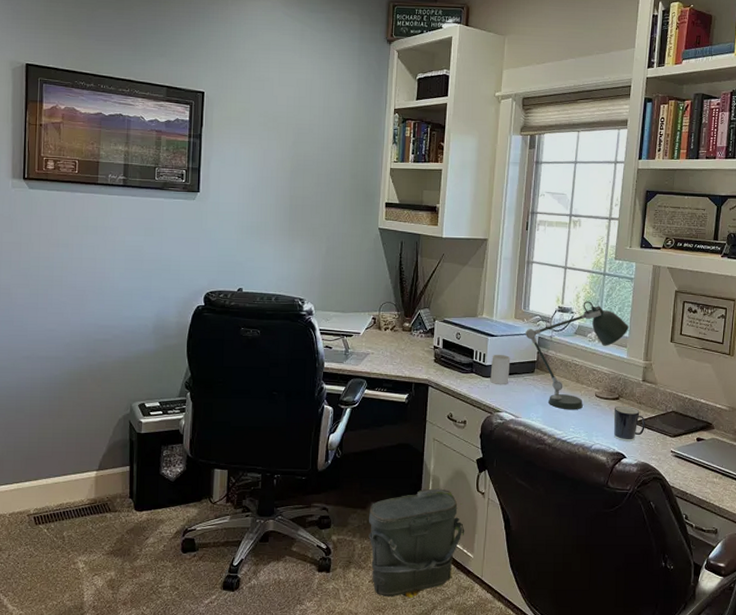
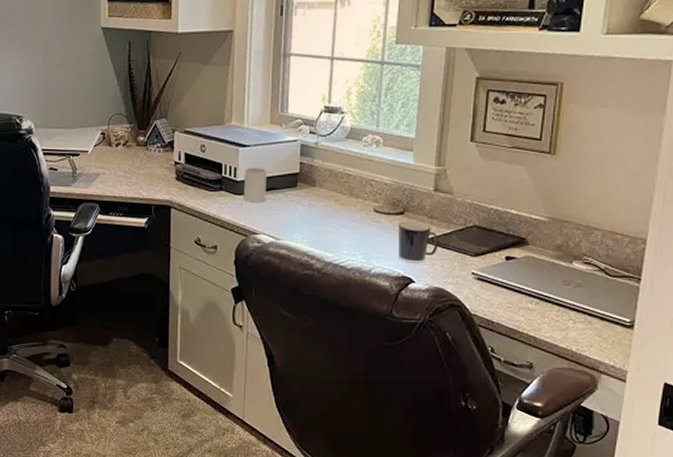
bag: present [368,488,465,598] -> none [111,322,222,440]
desk lamp: present [525,301,629,409] -> none [283,97,415,228]

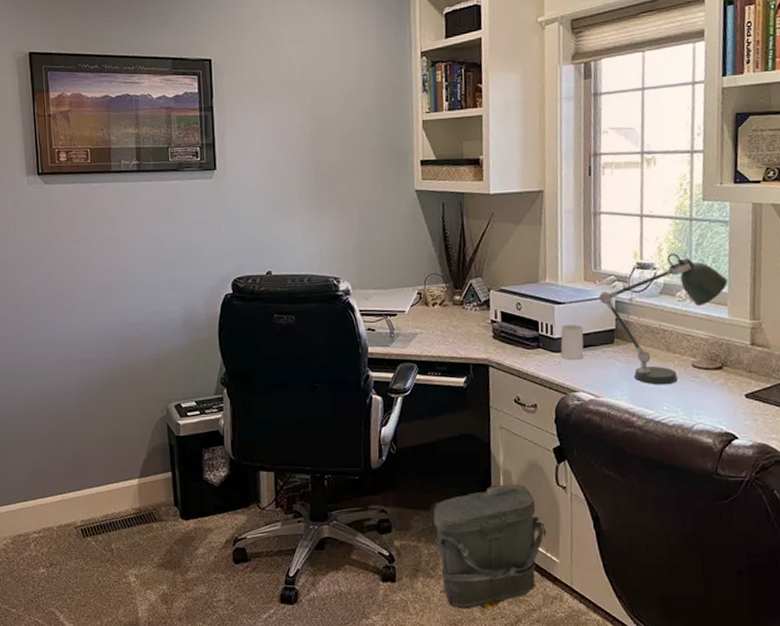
bag: none [111,322,222,440] -> present [433,484,547,610]
desk lamp: none [283,97,415,228] -> present [598,253,727,384]
mug: present [397,221,438,263] -> none [717,376,759,419]

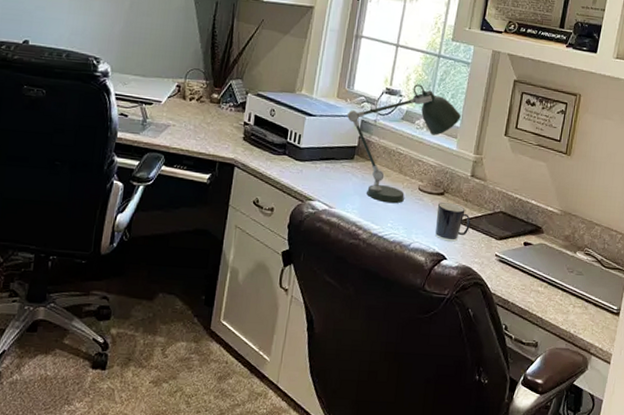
bag: present [433,484,547,610] -> none [153,281,263,403]
cup: present [560,325,584,361] -> none [304,136,329,171]
mug: none [717,376,759,419] -> present [434,201,471,242]

